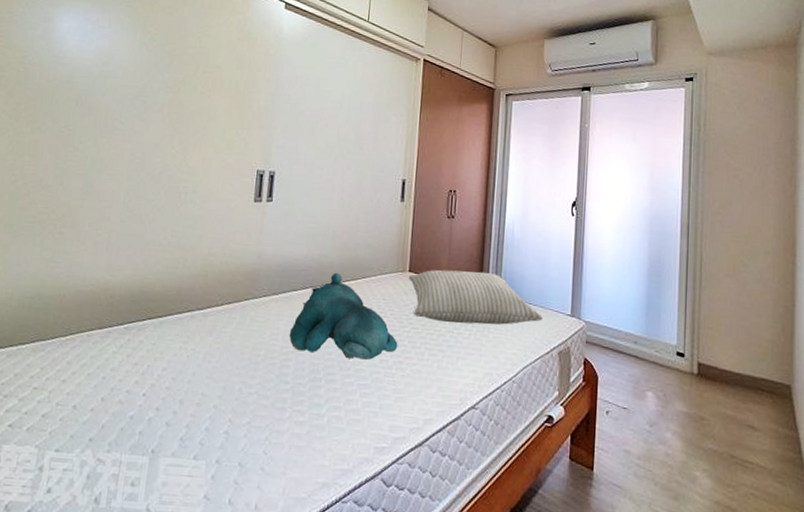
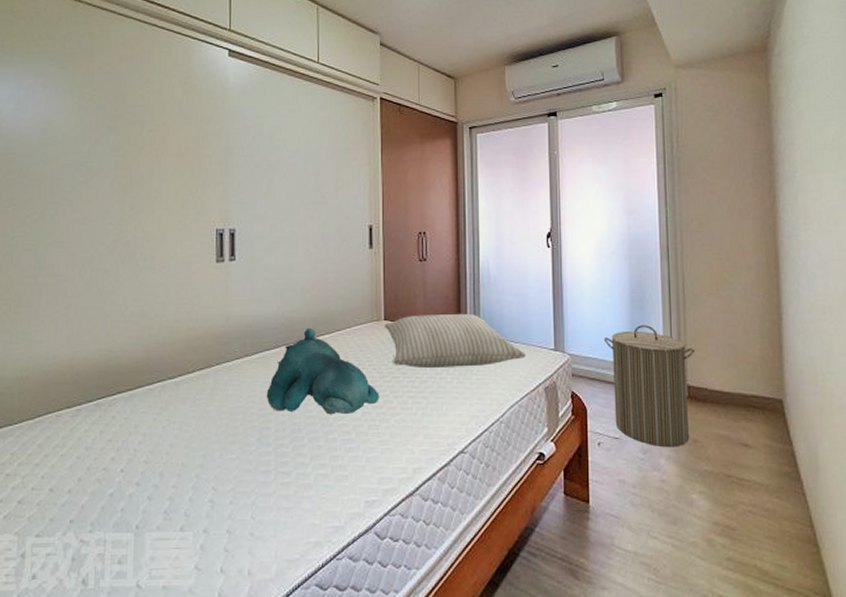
laundry hamper: none [619,299,709,423] -> present [603,325,696,448]

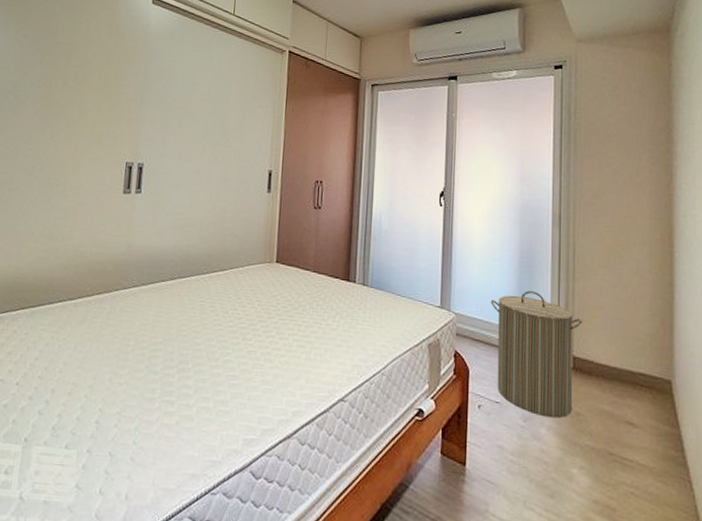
teddy bear: present [266,328,380,415] -> none [157,263,266,351]
pillow: present [384,313,525,369] -> none [275,260,411,316]

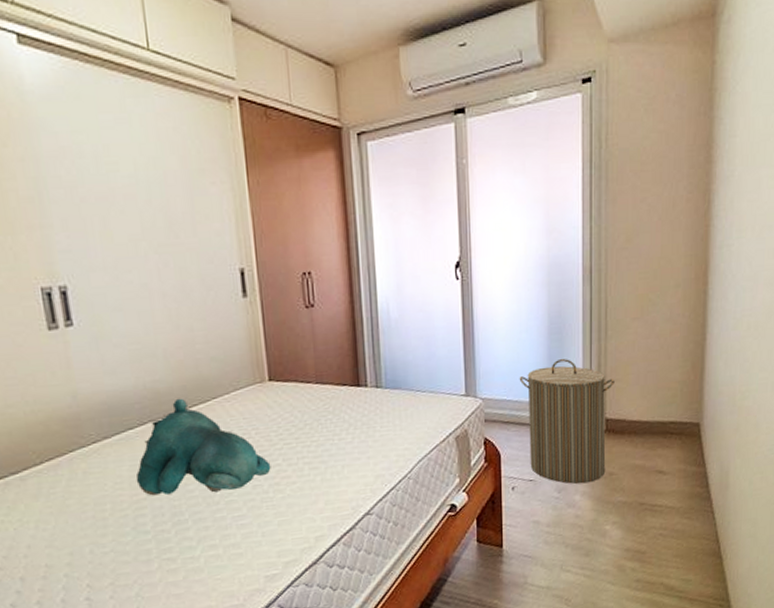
teddy bear: none [157,263,266,351] -> present [136,398,271,496]

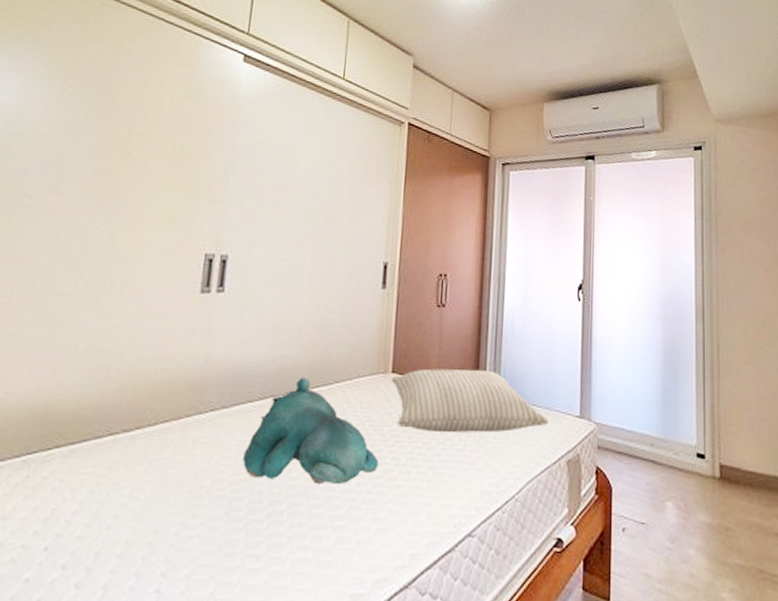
pillow: none [269,364,434,431] -> present [390,368,548,433]
laundry hamper: present [519,359,616,484] -> none [633,393,729,536]

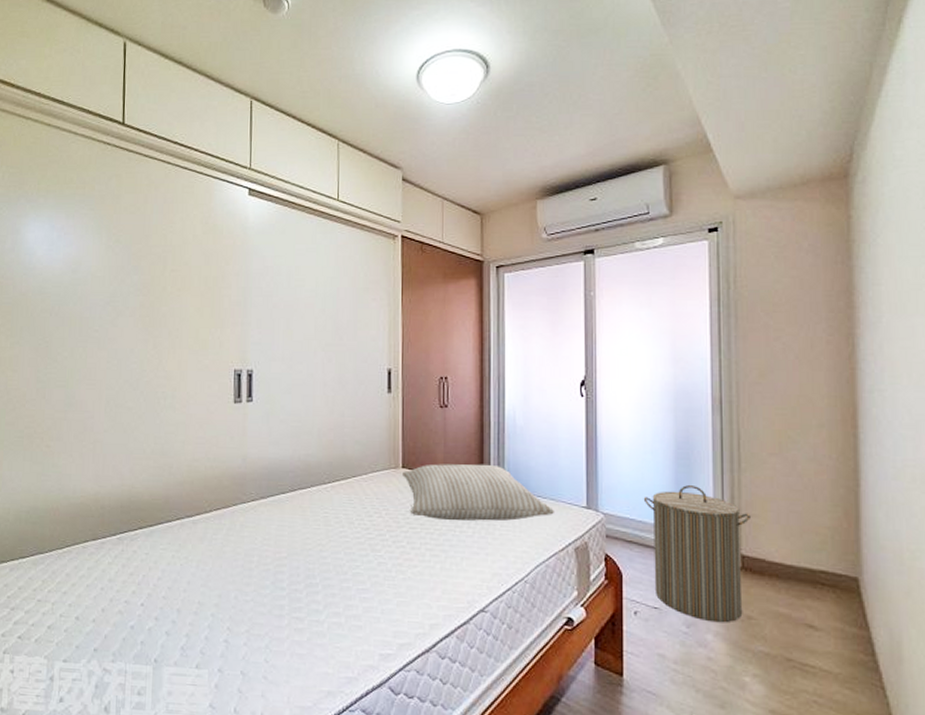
teddy bear: present [242,377,379,485] -> none [281,472,396,564]
laundry hamper: none [633,393,729,536] -> present [643,485,752,623]

